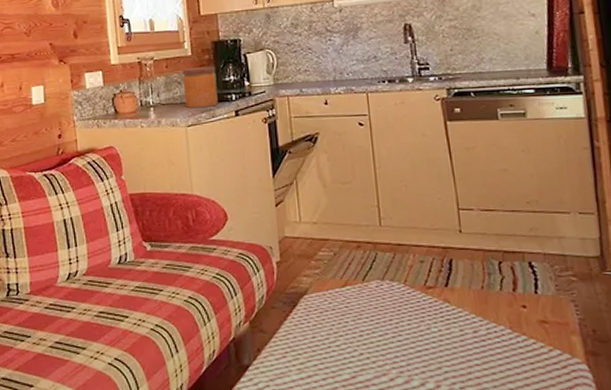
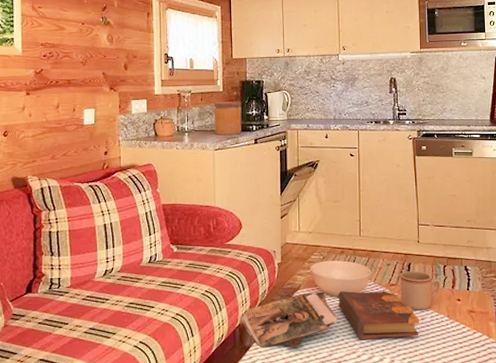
magazine: none [235,296,361,366] -> present [241,291,339,347]
bowl: none [318,257,400,303] -> present [310,261,372,297]
book: none [357,294,472,359] -> present [338,290,420,340]
mug: none [438,269,497,320] -> present [399,271,441,310]

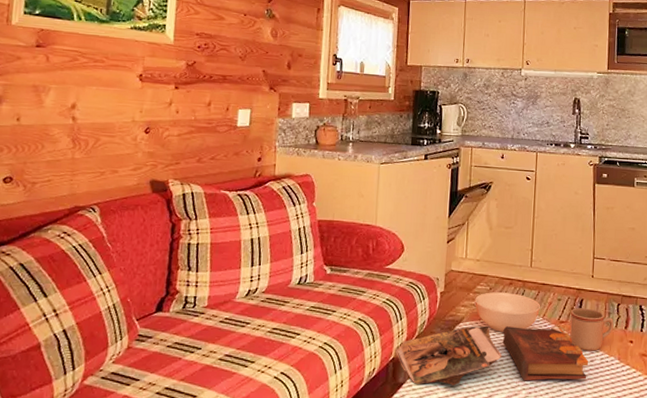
jar: present [214,101,242,136] -> none [382,111,413,149]

